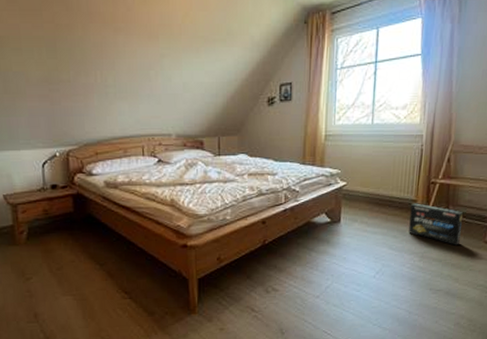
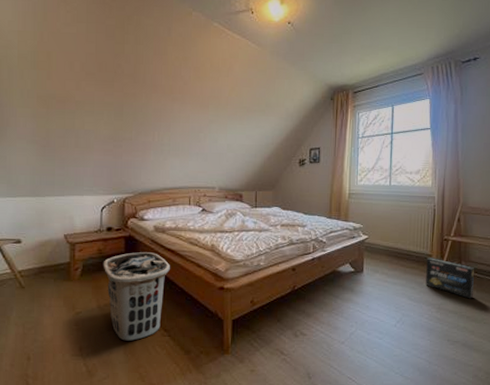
clothes hamper: none [50,211,126,305] -> present [103,252,170,341]

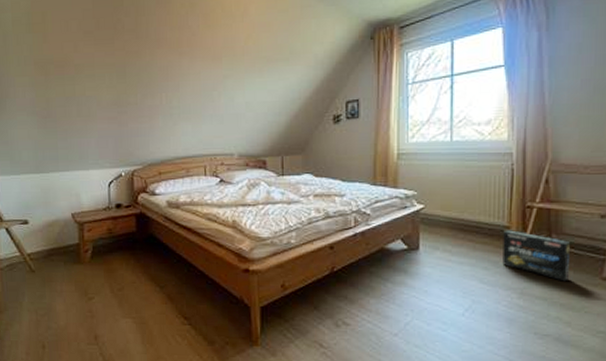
clothes hamper: present [103,252,170,341] -> none [114,231,187,329]

